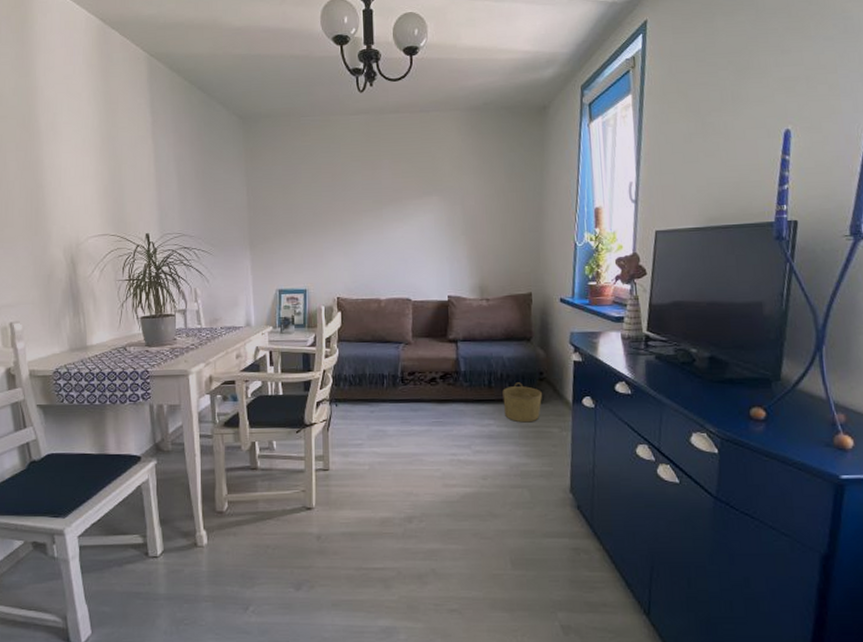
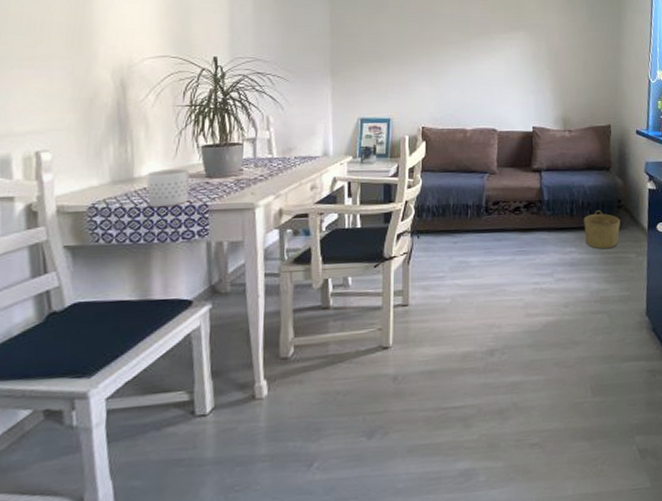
mug: none [97,338,134,373] -> present [146,169,191,208]

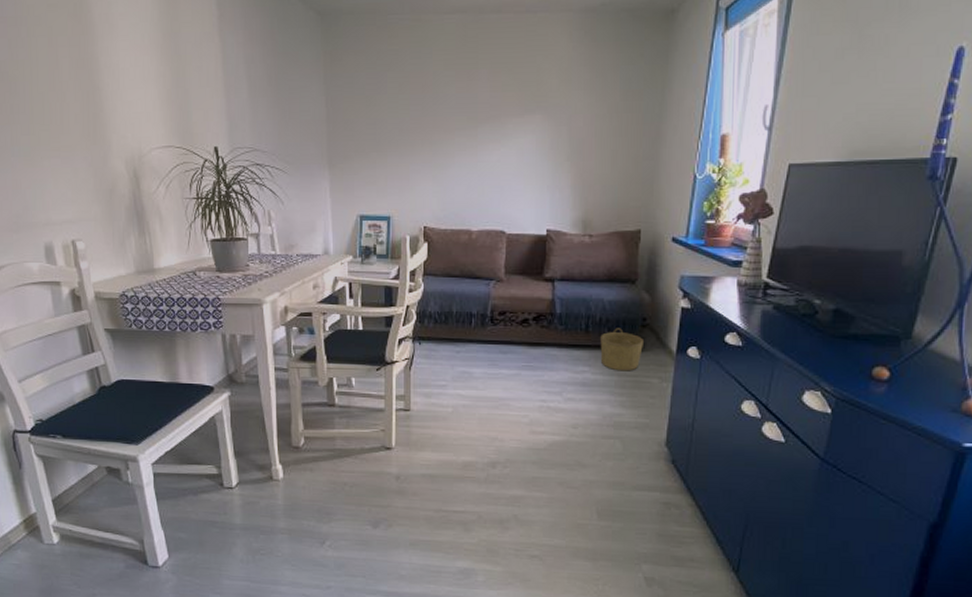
mug: present [146,169,191,208] -> none [165,262,204,299]

